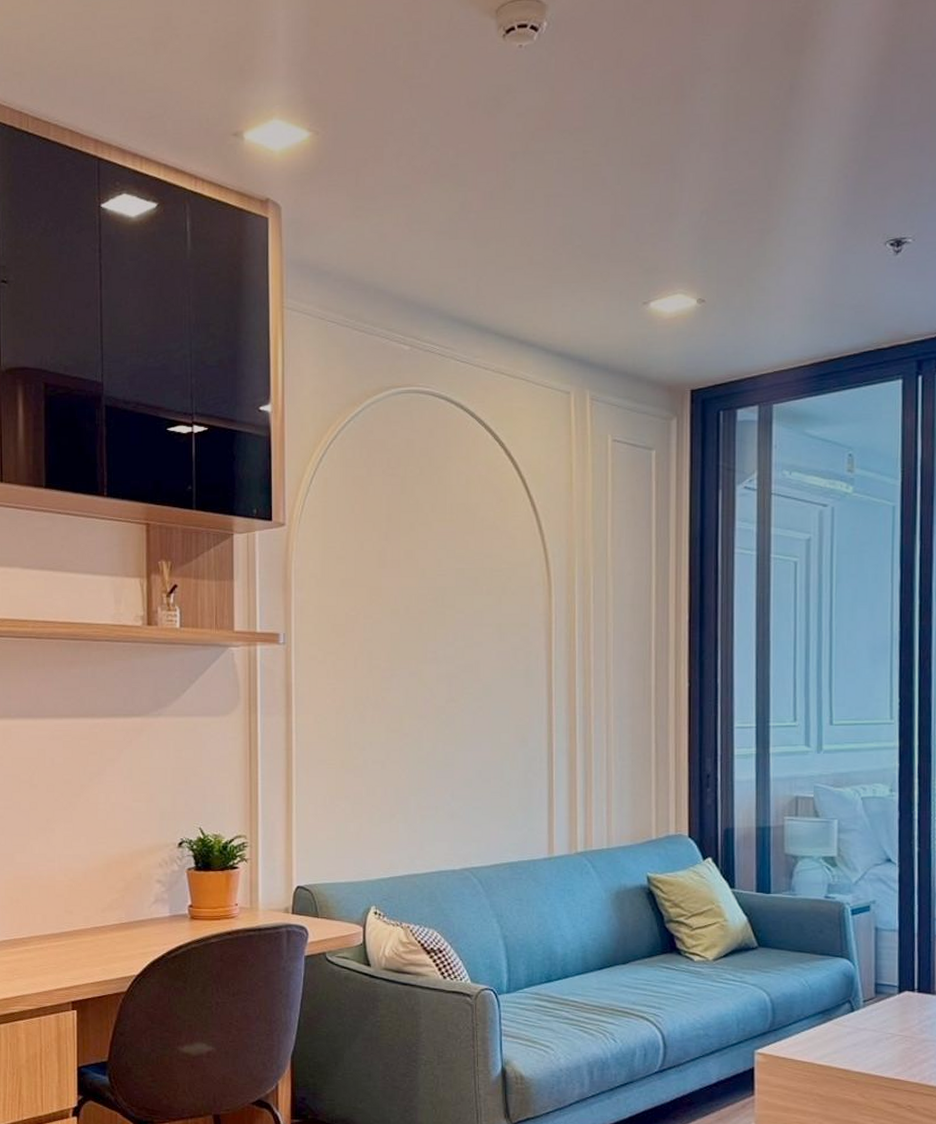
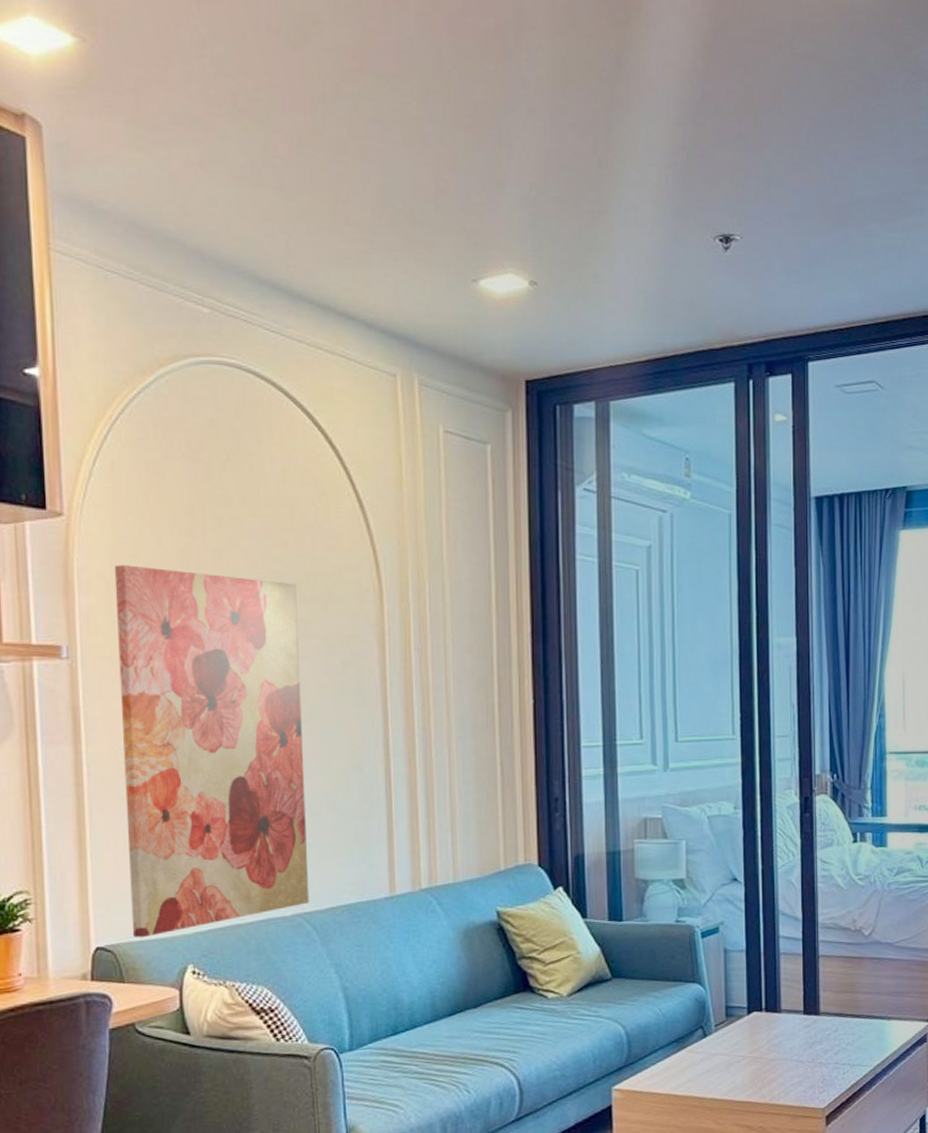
wall art: none [324,566,477,881] -> present [114,565,309,938]

